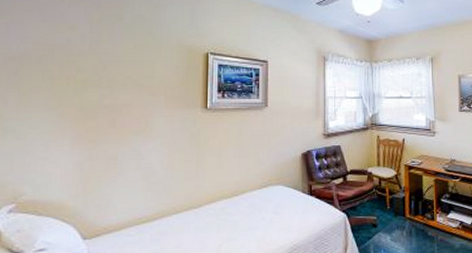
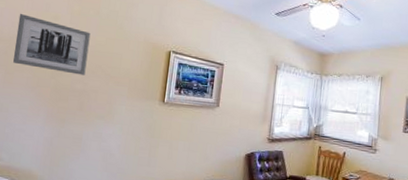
wall art: none [26,28,115,89] -> present [13,14,91,75]

